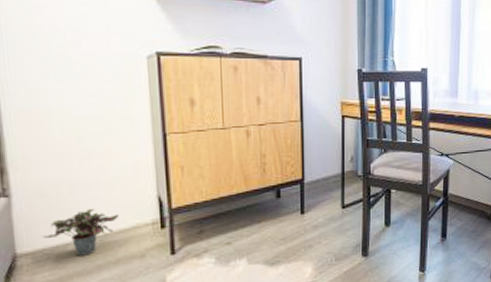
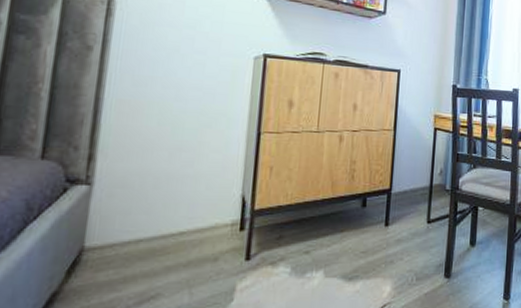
potted plant: present [43,209,119,256] -> none [116,204,199,255]

